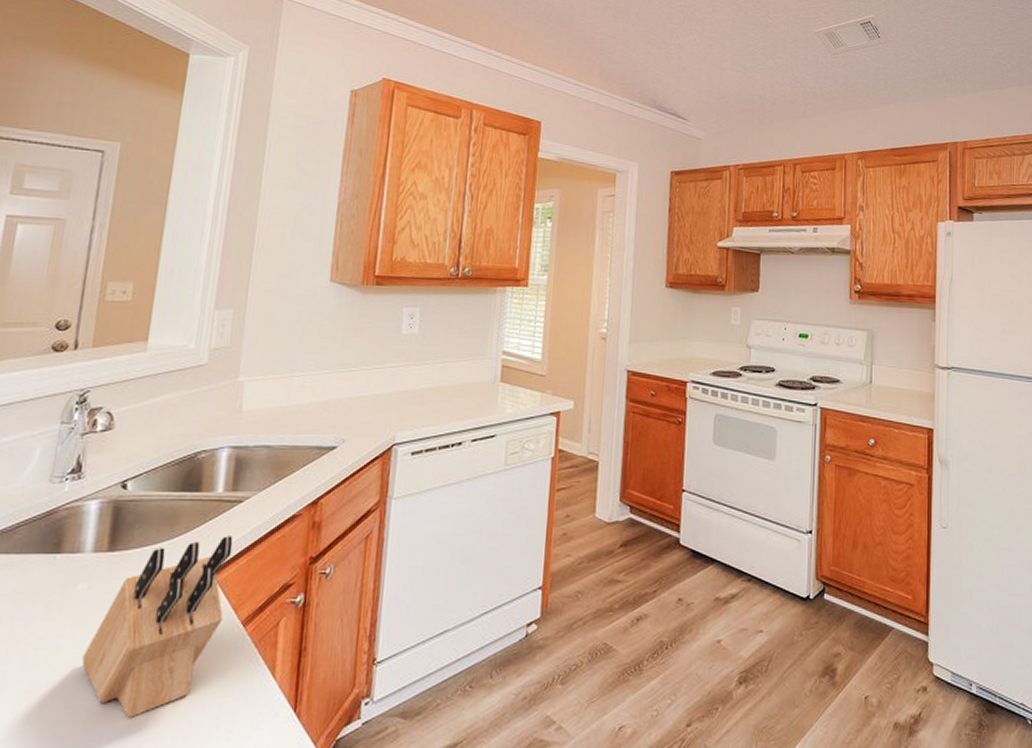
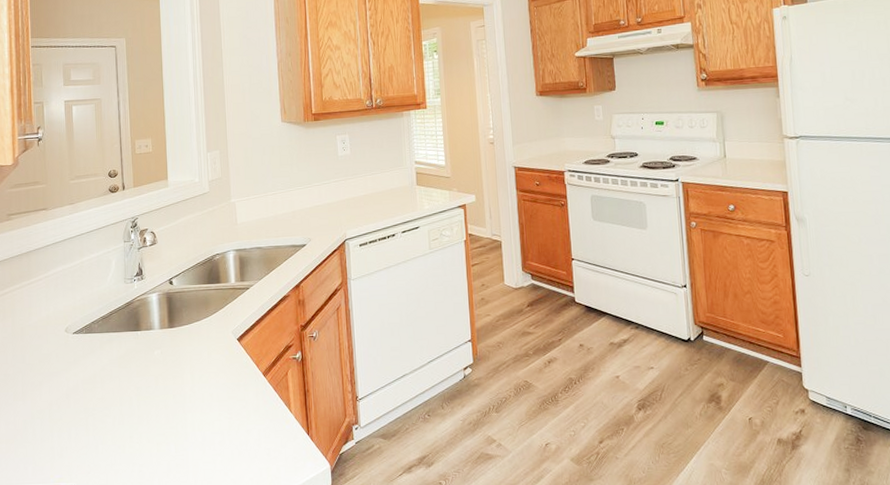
knife block: present [81,536,233,718] -> none [166,313,250,440]

